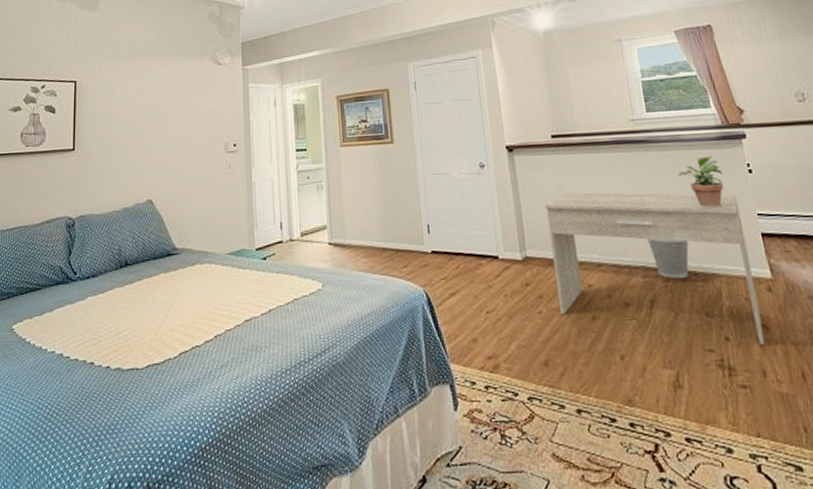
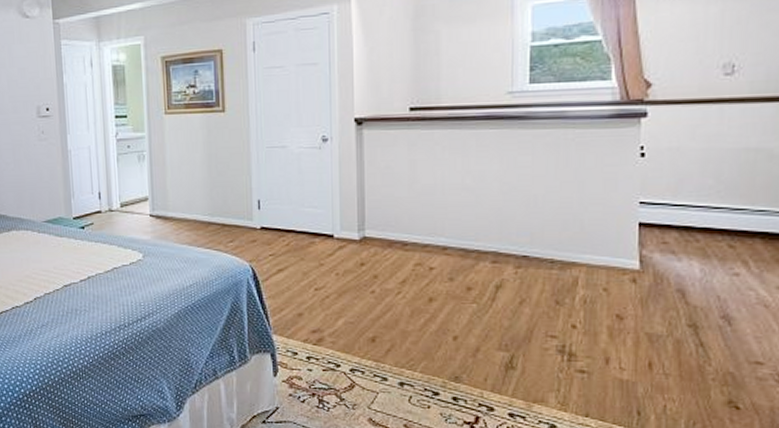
desk: present [544,193,765,344] -> none [391,172,620,334]
wastebasket: present [647,238,689,278] -> none [504,223,551,265]
potted plant: present [677,155,724,208] -> none [553,136,608,193]

